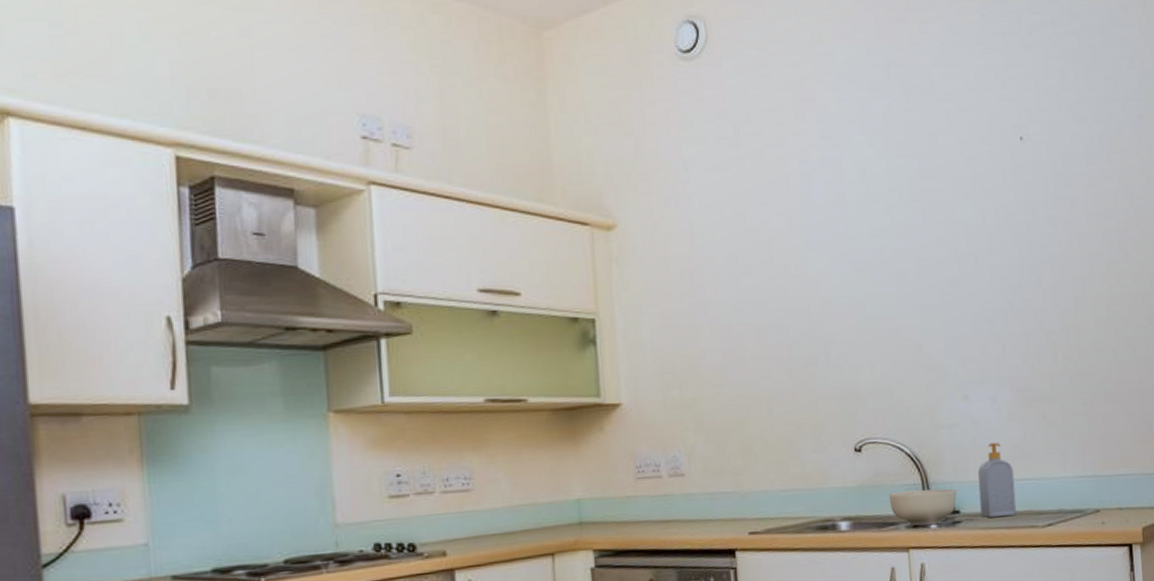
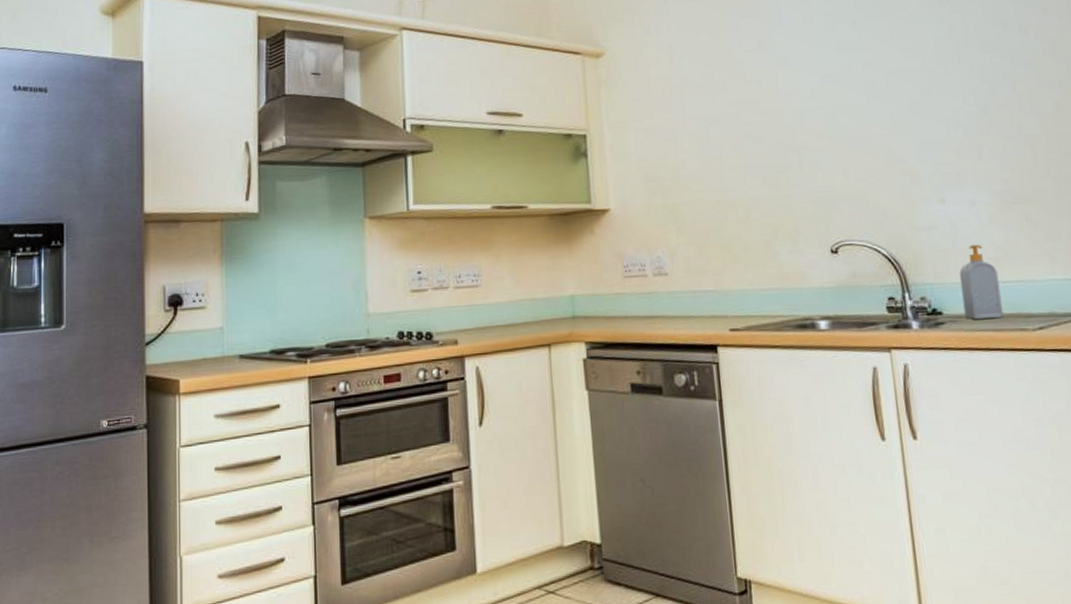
bowl: present [888,488,958,526] -> none [867,289,939,327]

